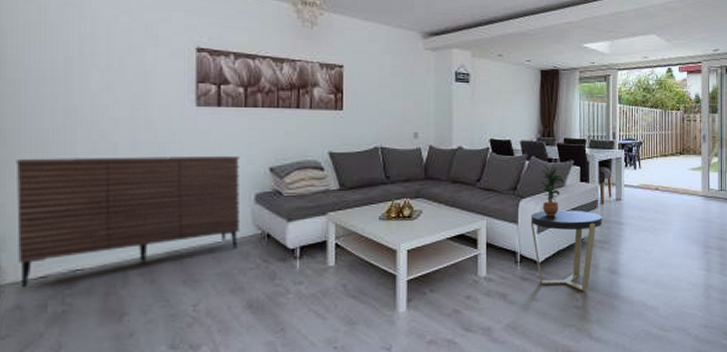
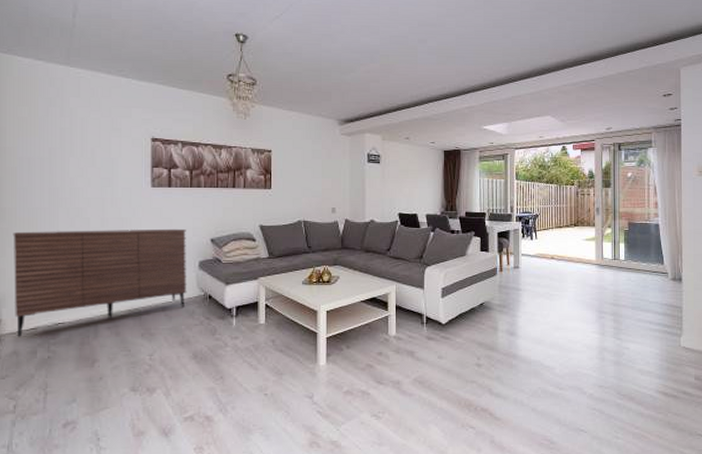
side table: present [530,210,602,291] -> none [435,277,501,350]
potted plant: present [541,164,565,217] -> none [444,235,467,283]

